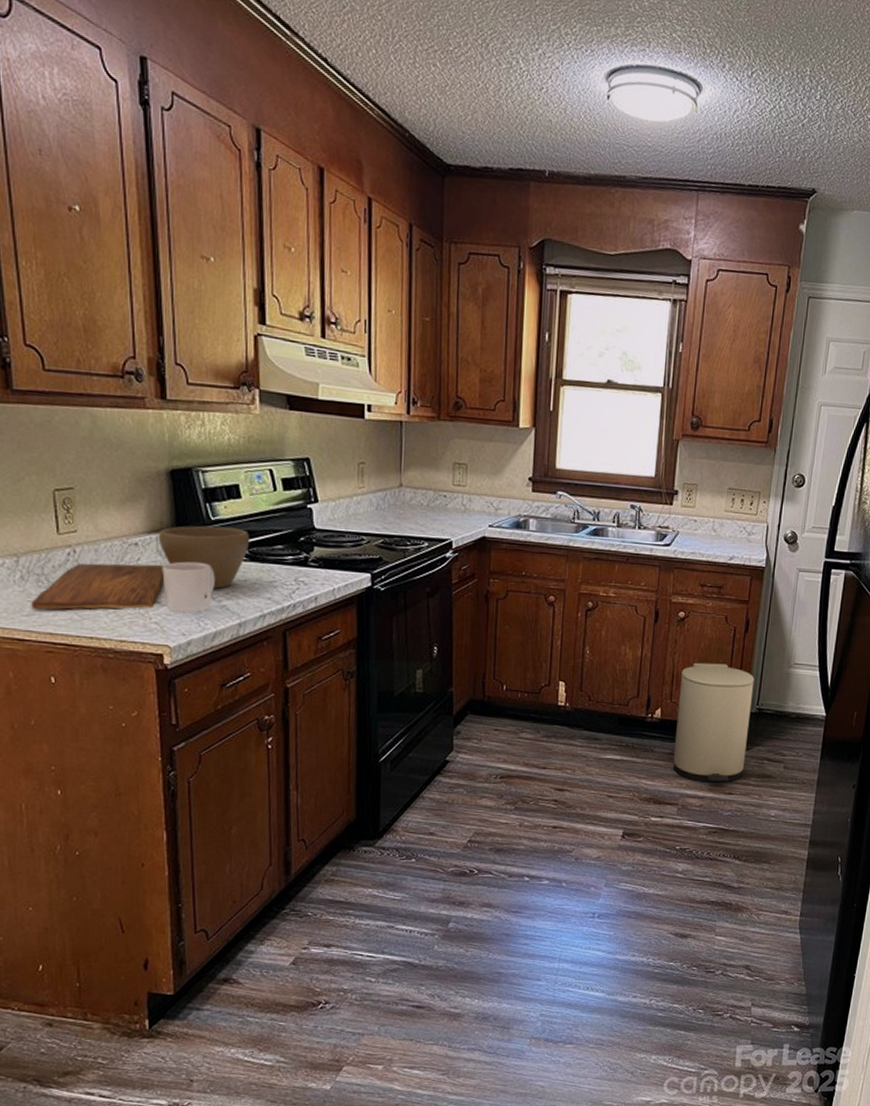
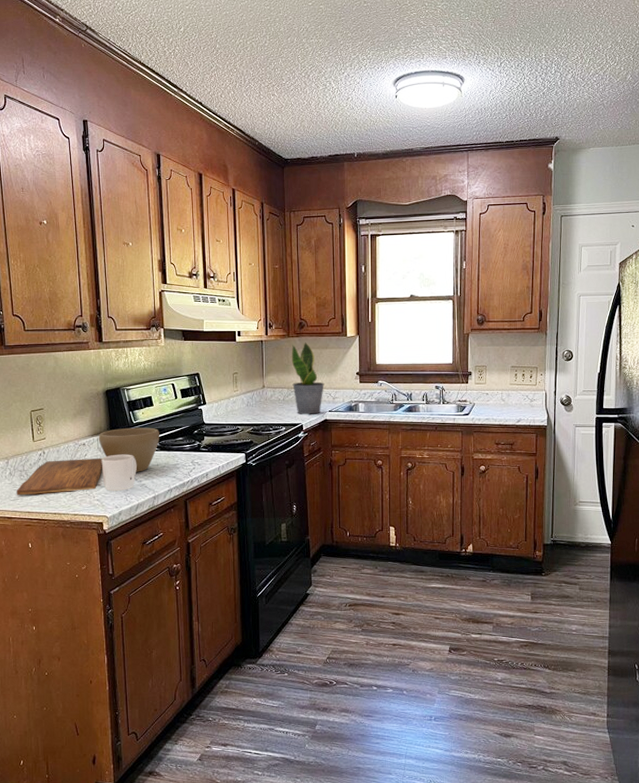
potted plant: none [441,428,485,529] -> present [291,341,324,414]
pedal bin: present [673,662,755,783] -> none [485,505,547,604]

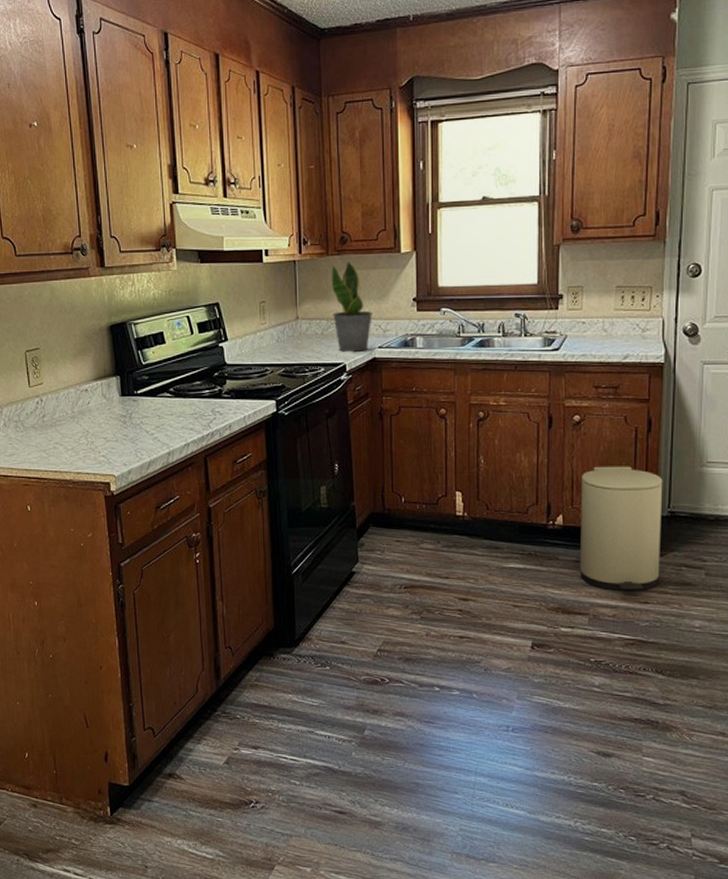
cutting board: present [16,457,102,496] -> none [12,406,108,450]
bowl: present [98,427,160,472] -> none [102,369,174,423]
mug: present [101,454,137,492] -> none [107,402,148,446]
pedal bin: none [485,505,547,604] -> present [579,466,663,591]

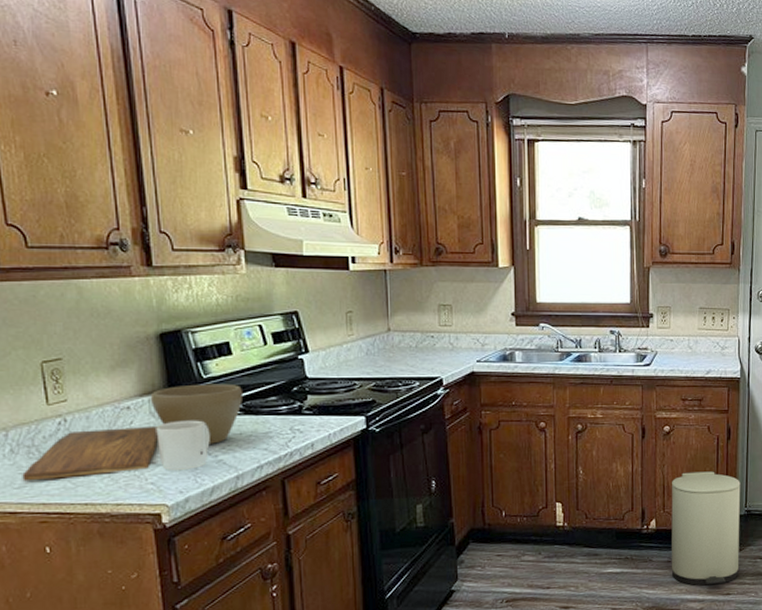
cutting board: none [12,406,108,450] -> present [22,425,158,482]
bowl: none [102,369,174,423] -> present [150,383,244,444]
mug: none [107,402,148,446] -> present [156,420,210,471]
potted plant: present [331,260,372,352] -> none [425,272,470,366]

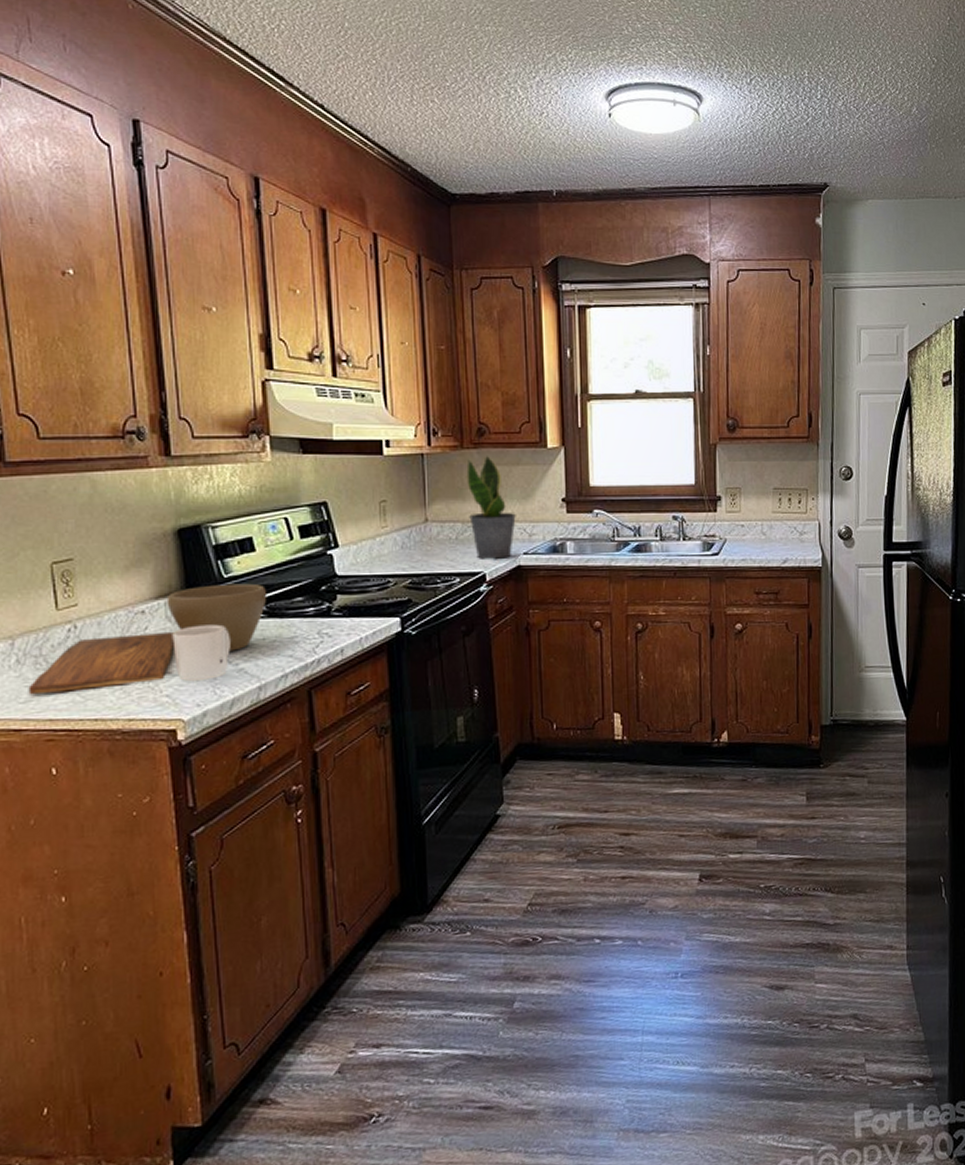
potted plant: none [425,272,470,366] -> present [466,455,516,559]
pedal bin: present [671,471,741,586] -> none [745,675,825,809]

